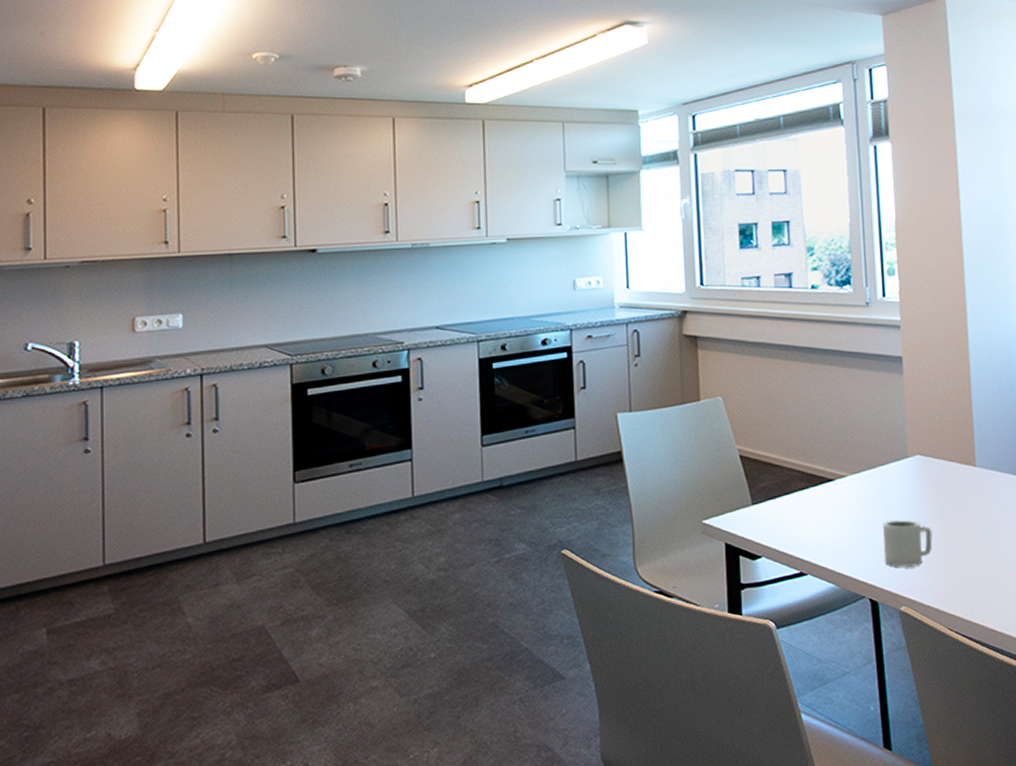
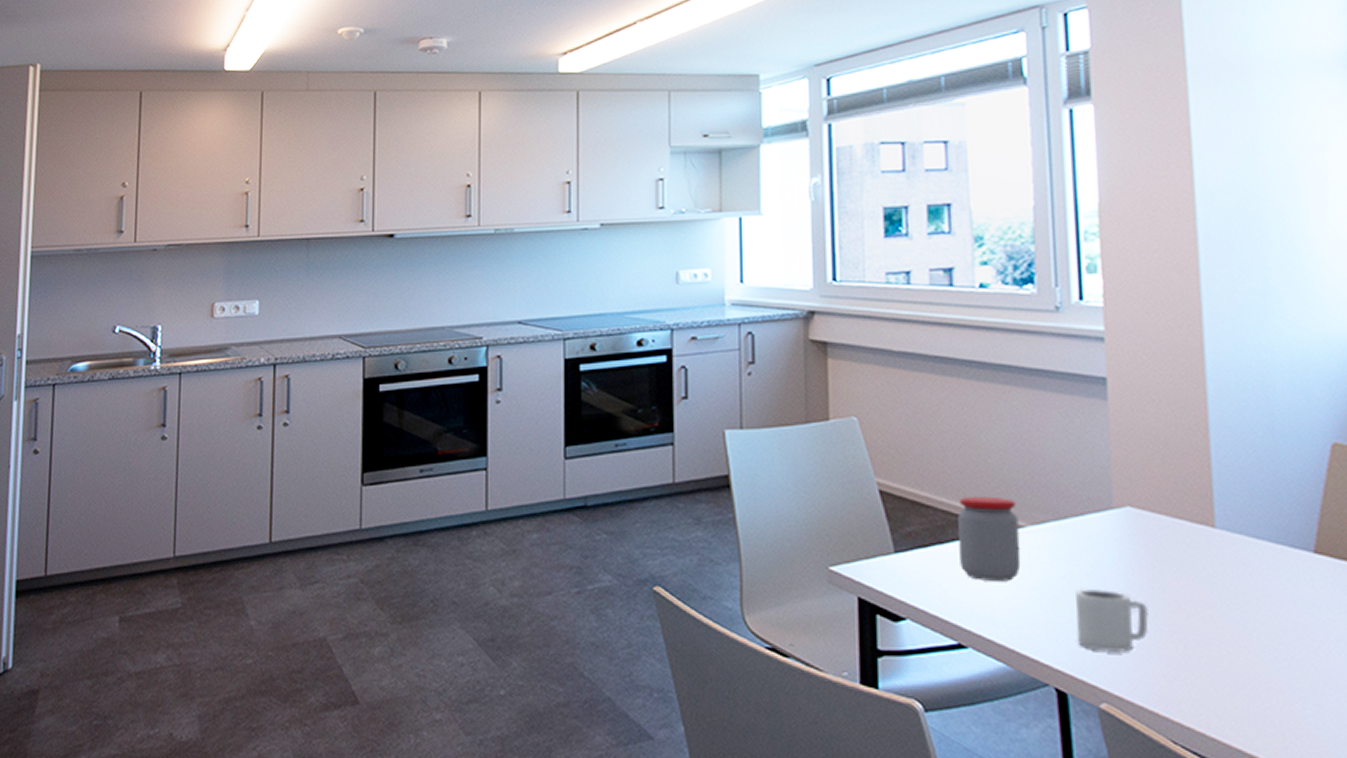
jar: none [798,454,845,521] -> present [958,496,1021,581]

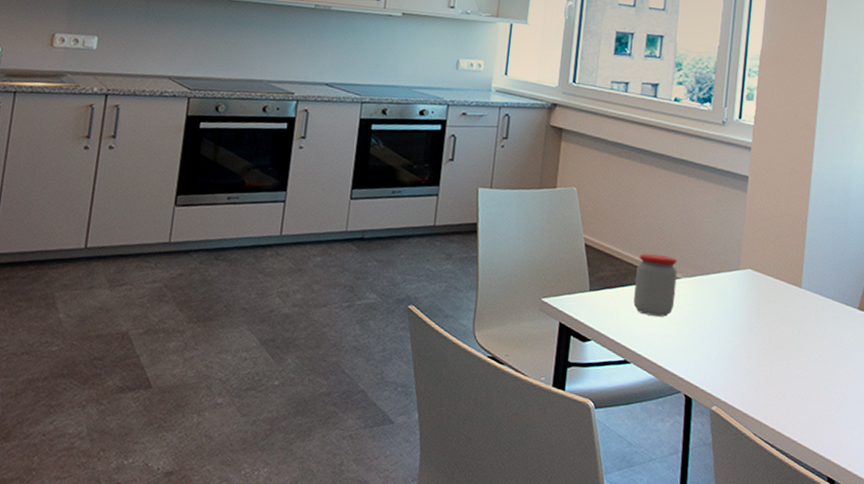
cup: present [1076,589,1149,652] -> none [703,325,752,371]

